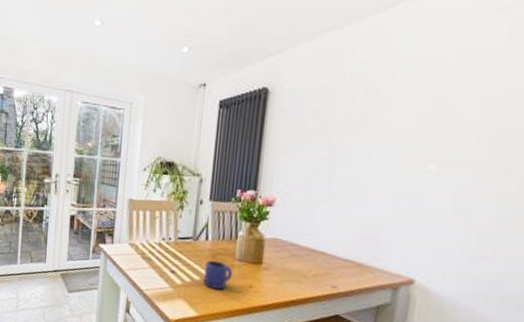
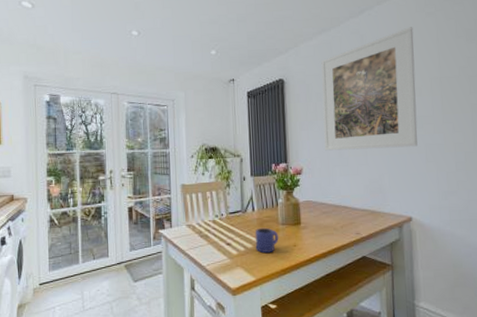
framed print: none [309,27,471,192] -> present [321,27,418,151]

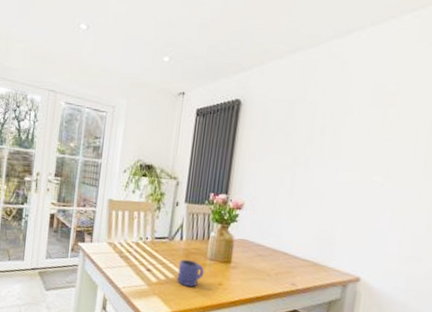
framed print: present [321,27,418,151] -> none [274,57,410,200]

